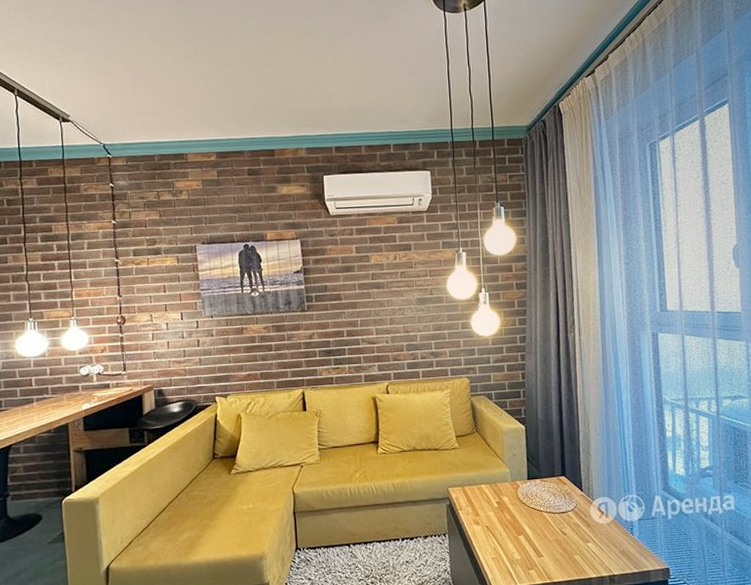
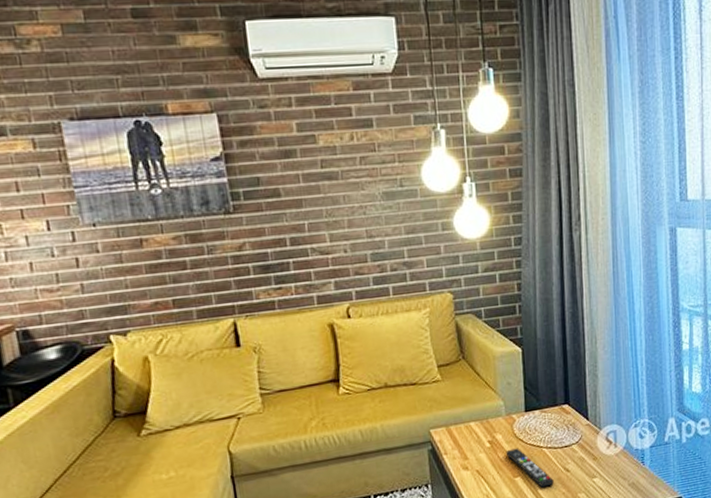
remote control: none [511,510,552,547] -> present [505,448,554,488]

